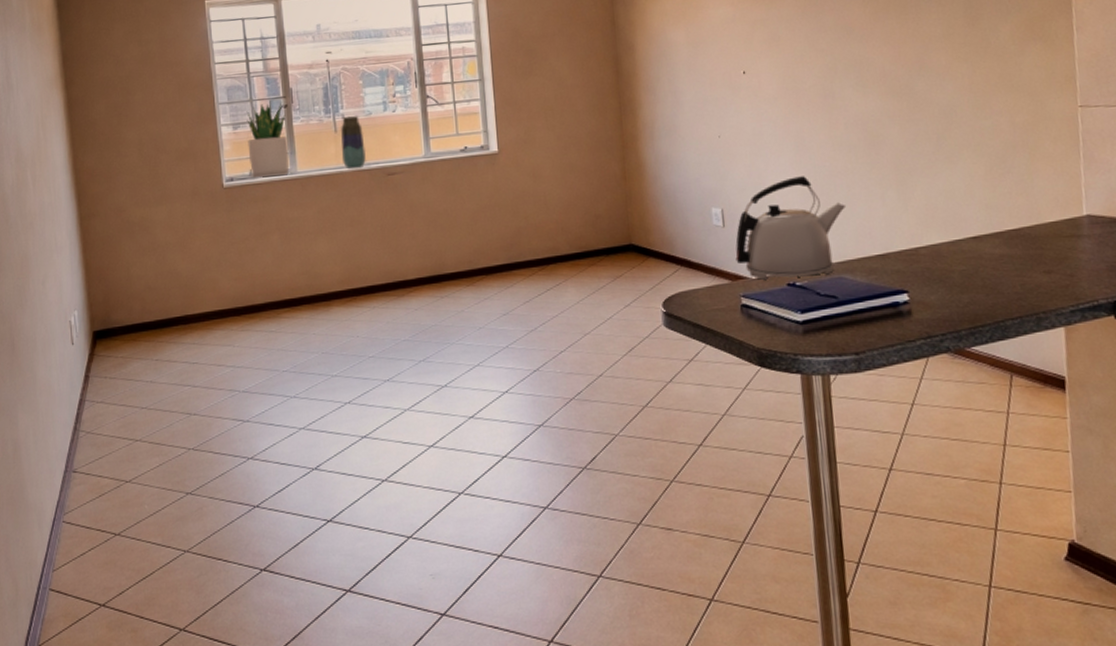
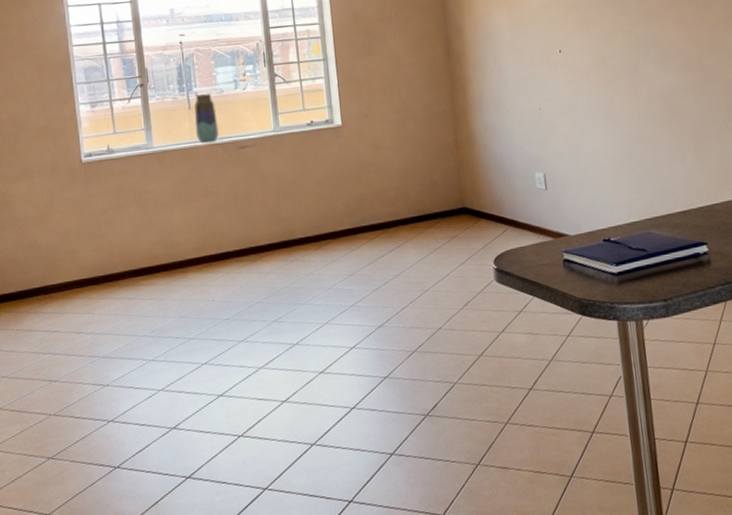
planter: present [246,99,289,178] -> none [104,79,146,154]
kettle: present [735,176,847,280] -> none [557,143,652,236]

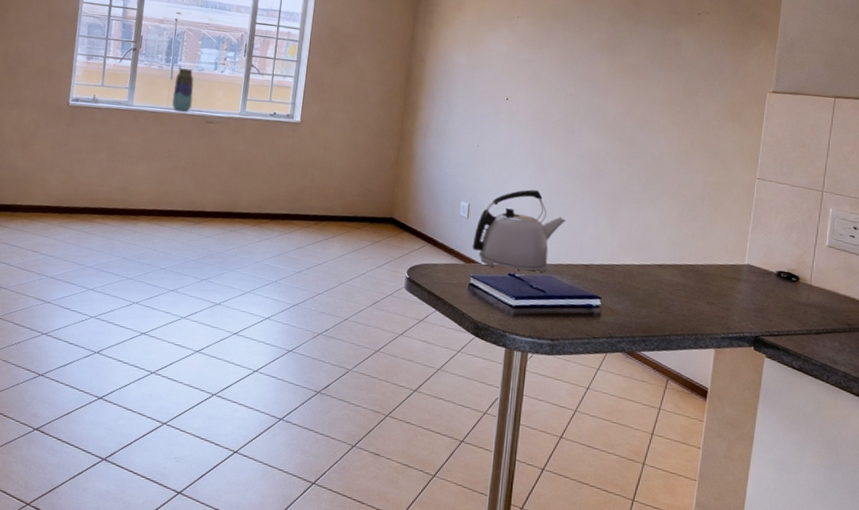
kettle: none [557,143,652,236] -> present [472,189,567,273]

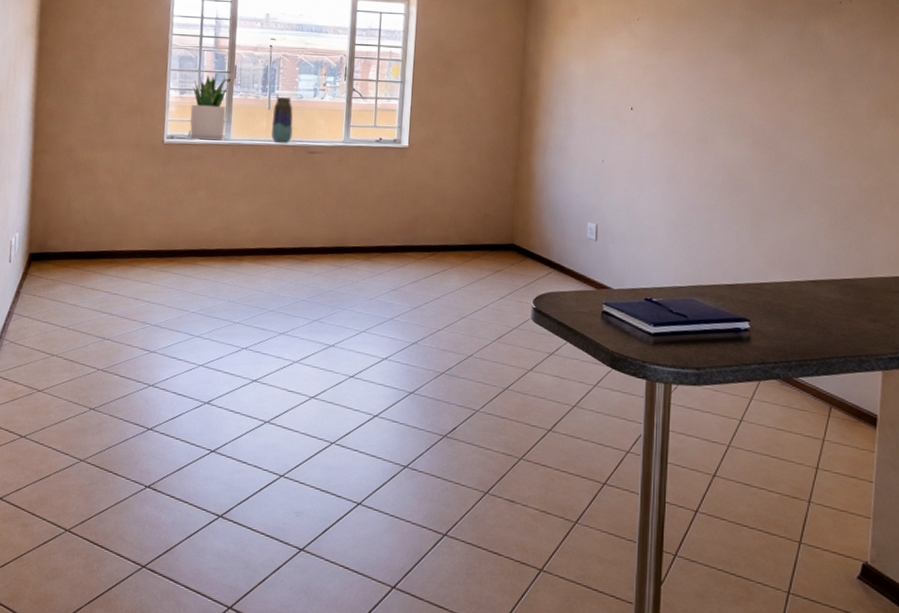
planter: none [95,42,133,106] -> present [190,73,228,141]
kettle: present [472,189,567,273] -> none [603,205,706,296]

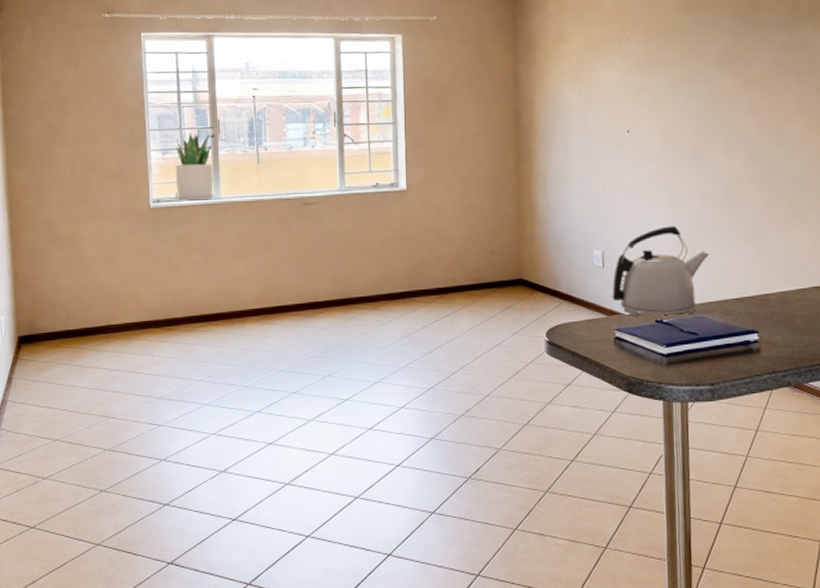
vase: present [271,97,293,144] -> none [262,149,285,198]
kettle: none [603,205,706,296] -> present [612,226,710,316]

